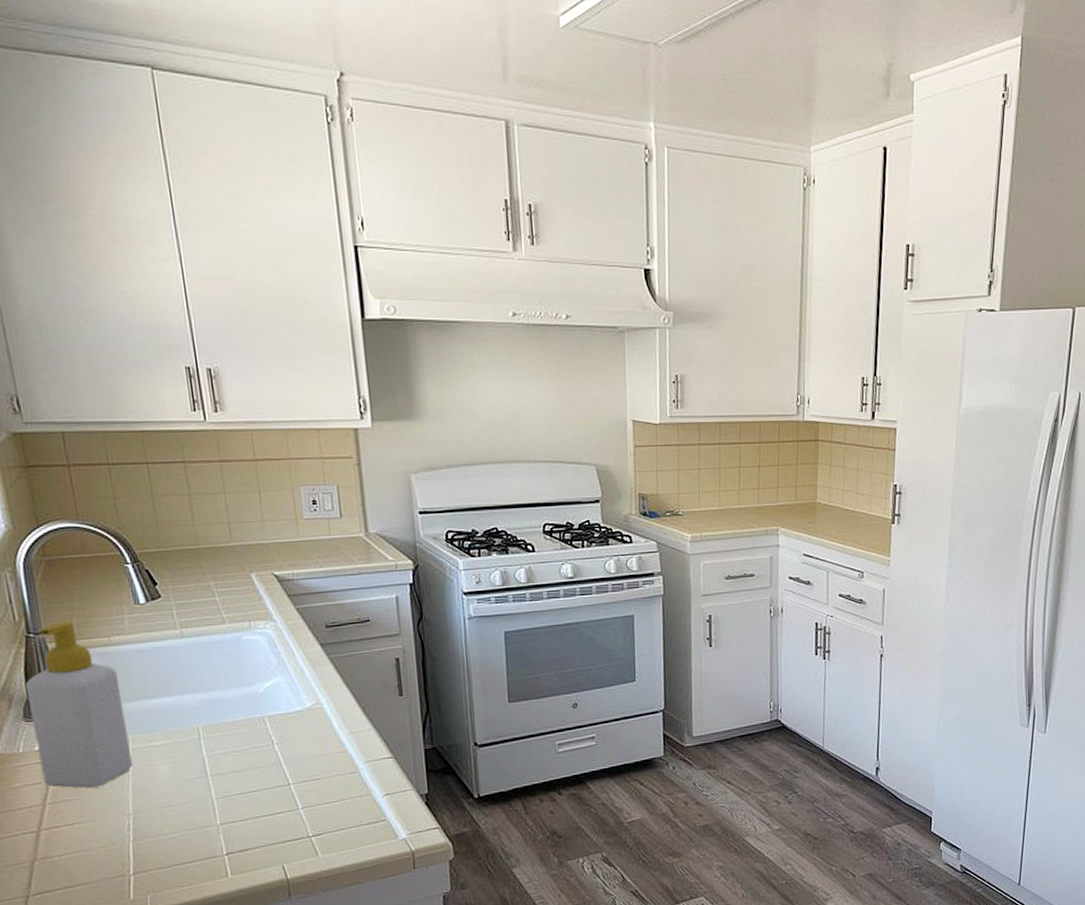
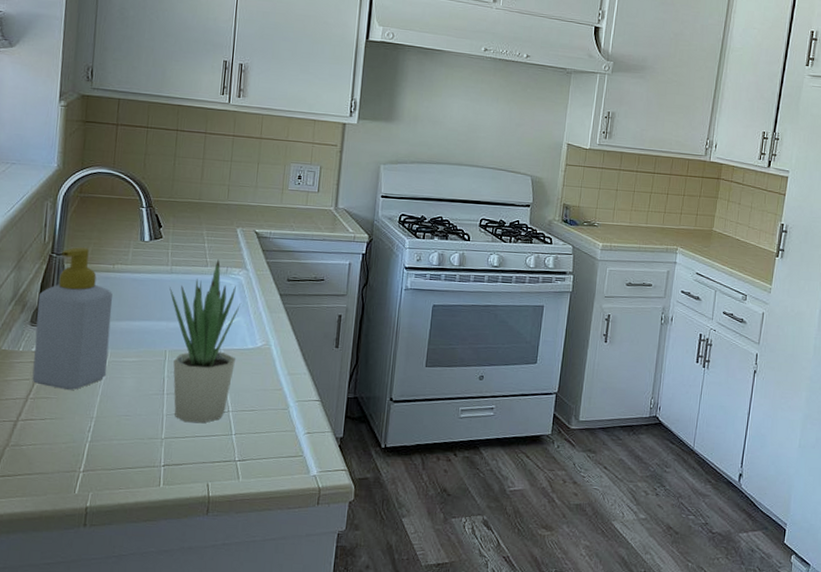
potted plant: none [185,612,285,804] -> present [169,259,242,423]

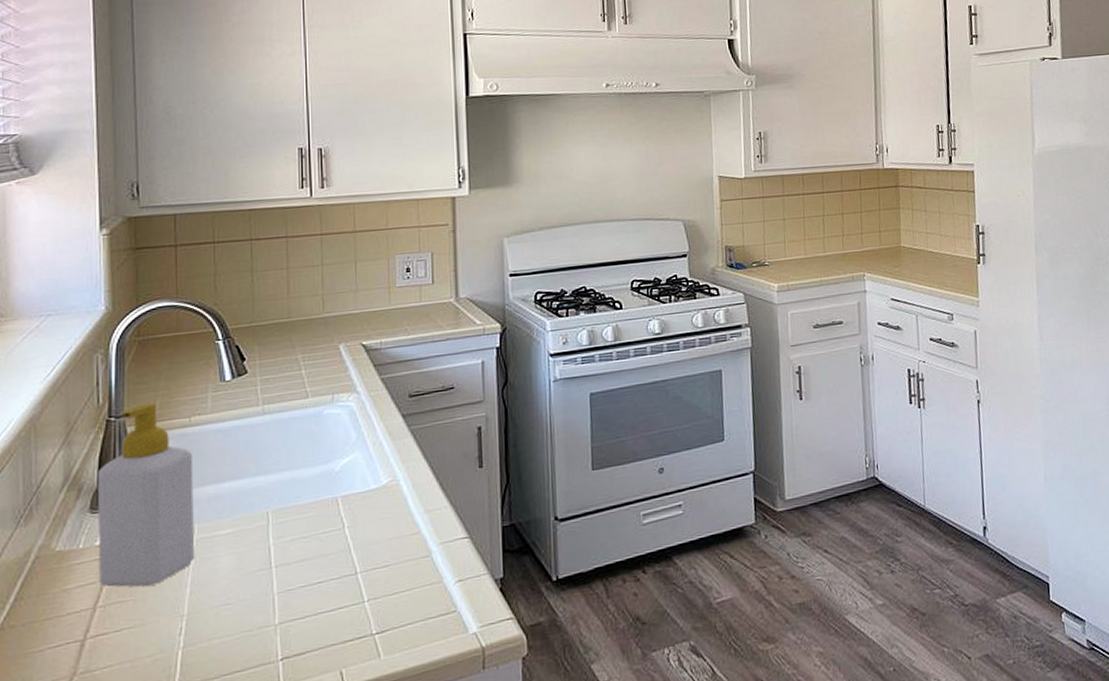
potted plant: present [169,259,242,423] -> none [264,386,358,598]

